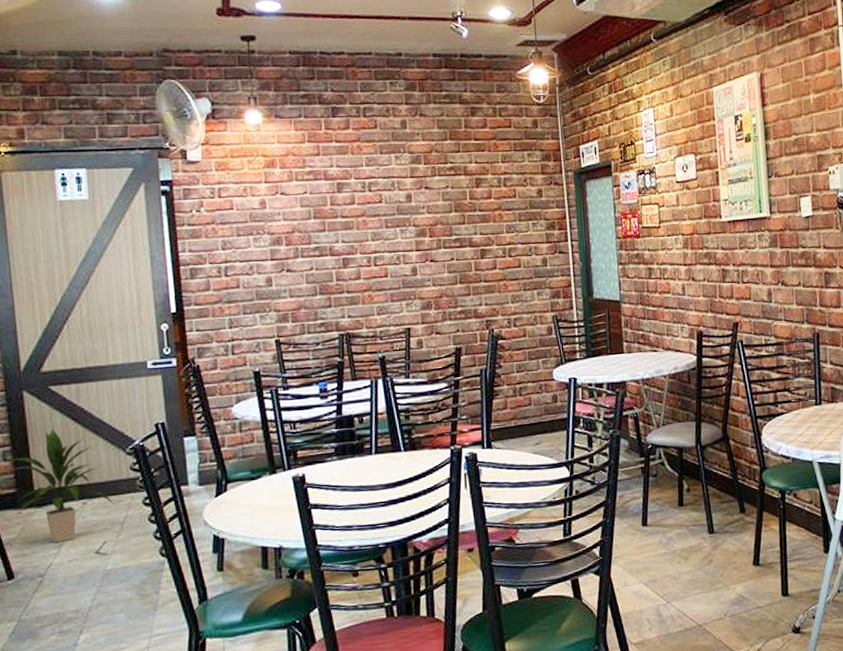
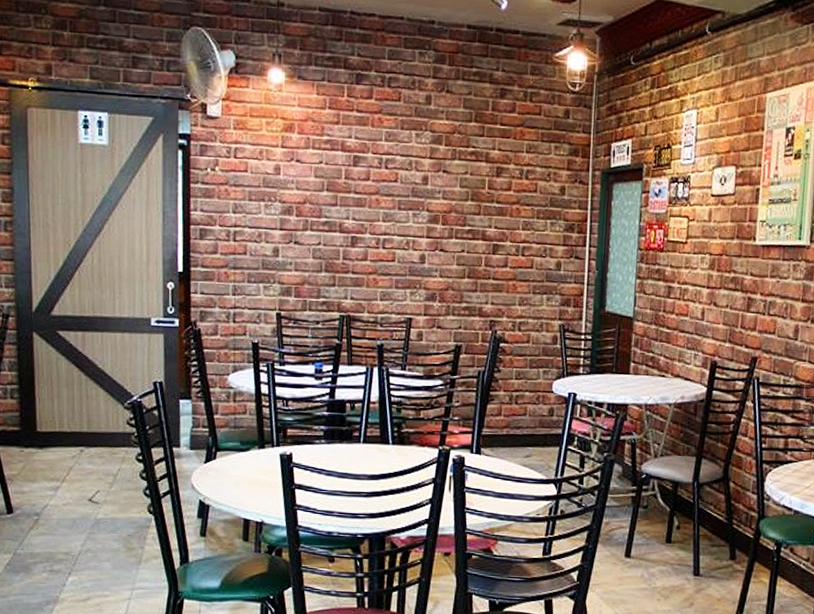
indoor plant: present [10,429,116,543] -> none [16,374,111,486]

